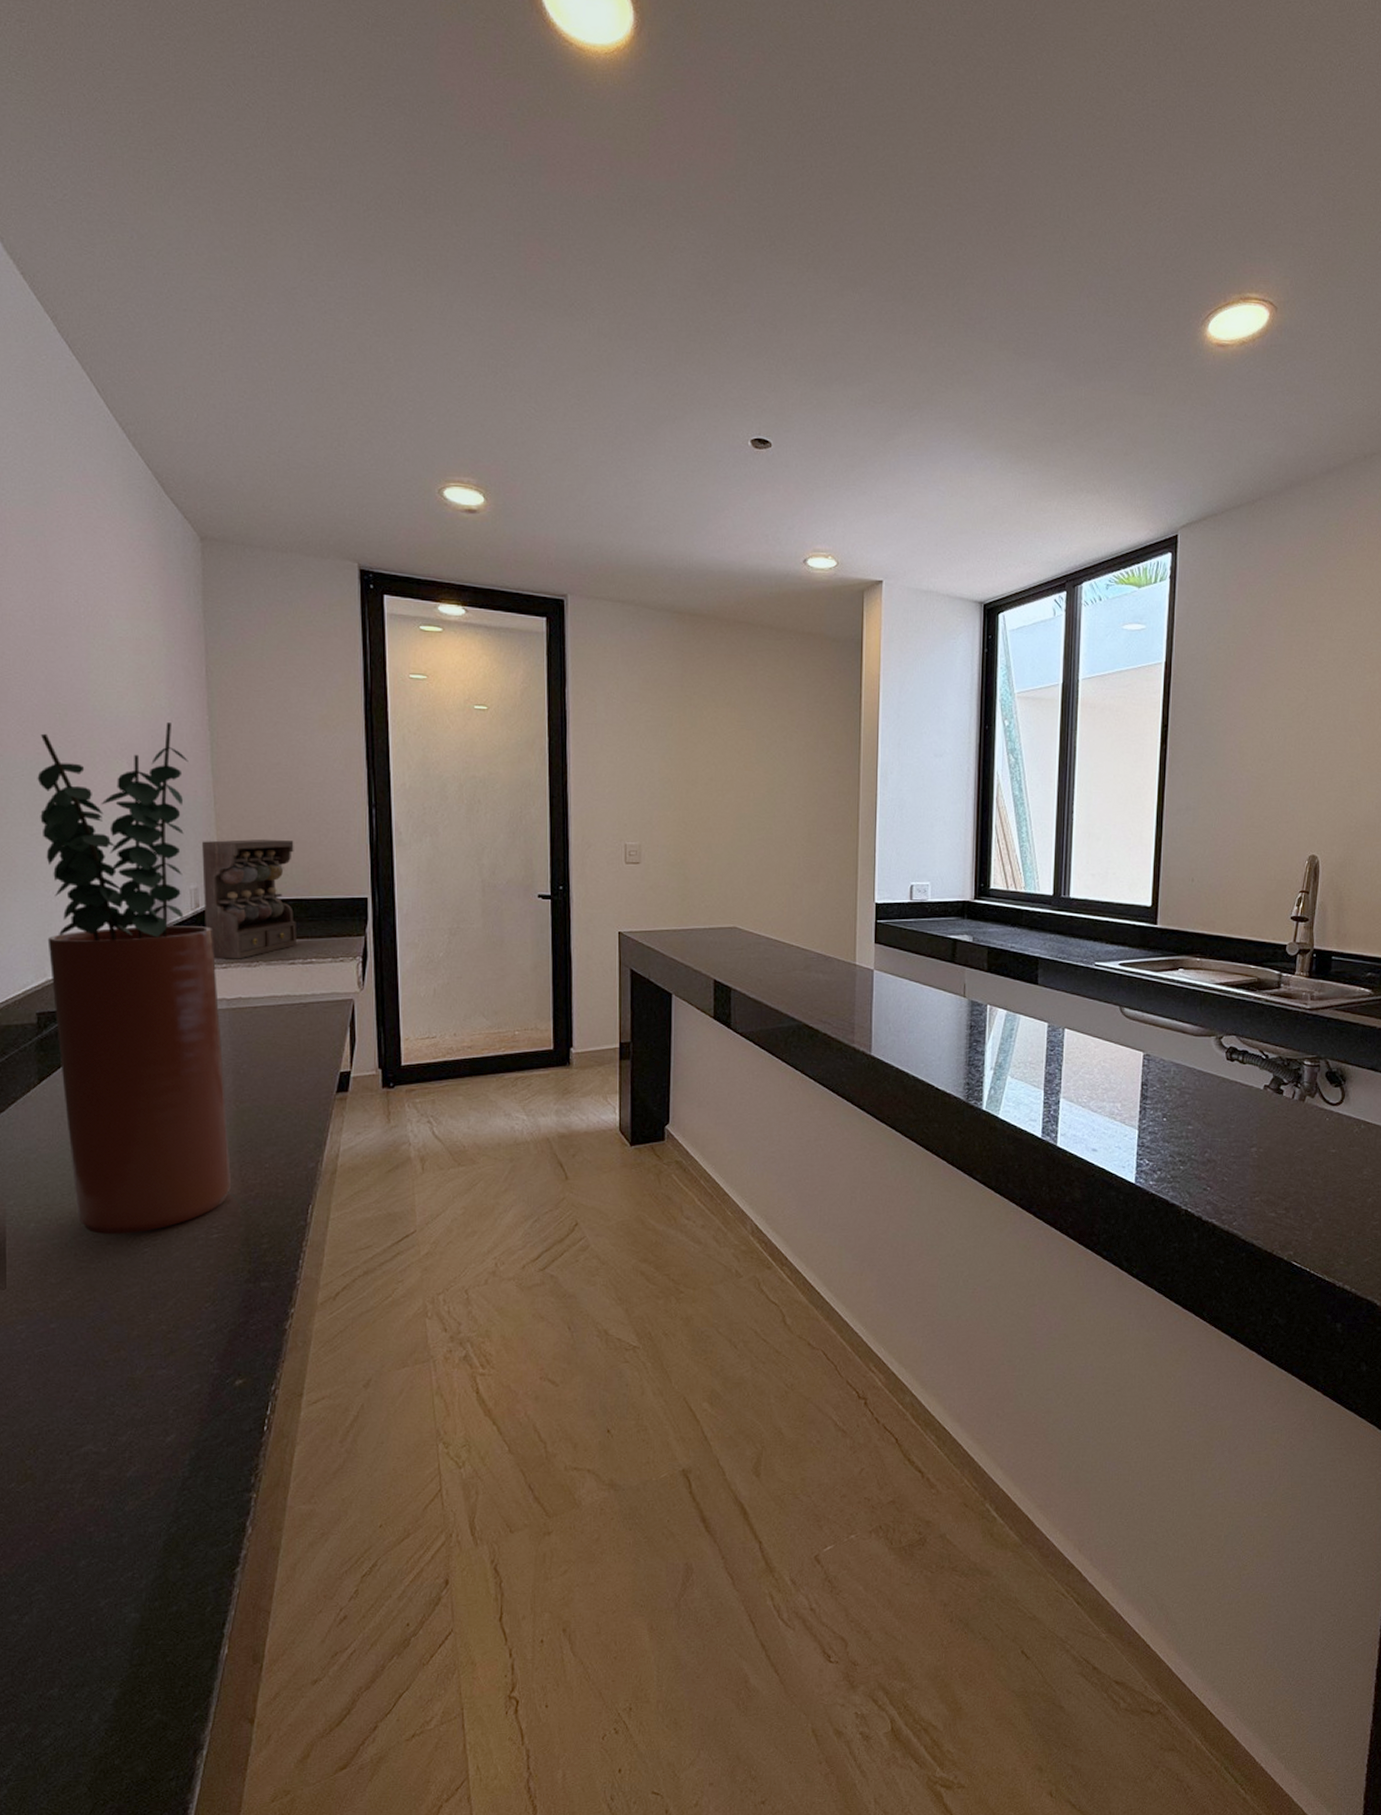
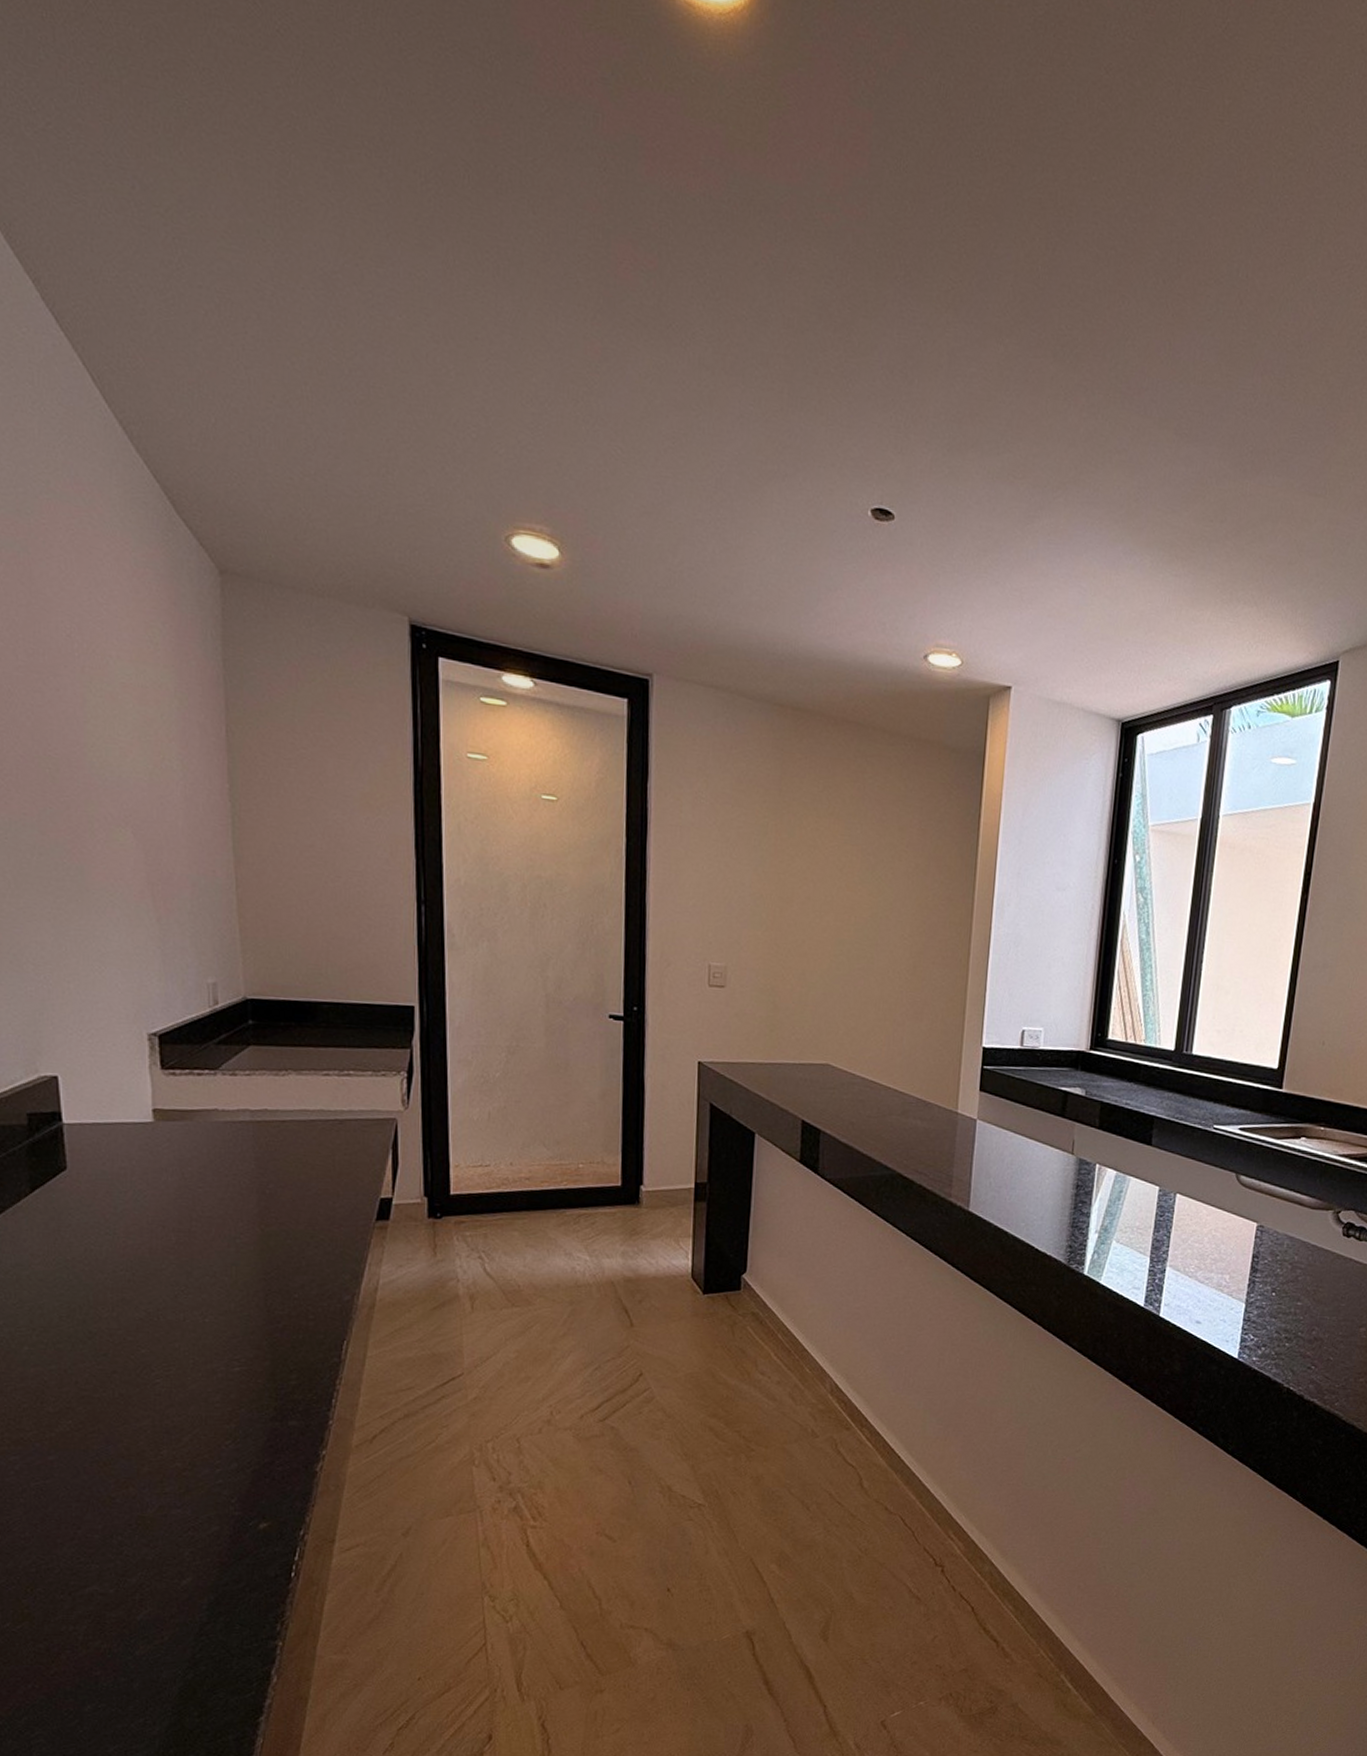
vase: present [37,722,231,1234] -> none [23,788,255,1363]
spice rack: present [202,839,296,959] -> none [222,929,332,1067]

